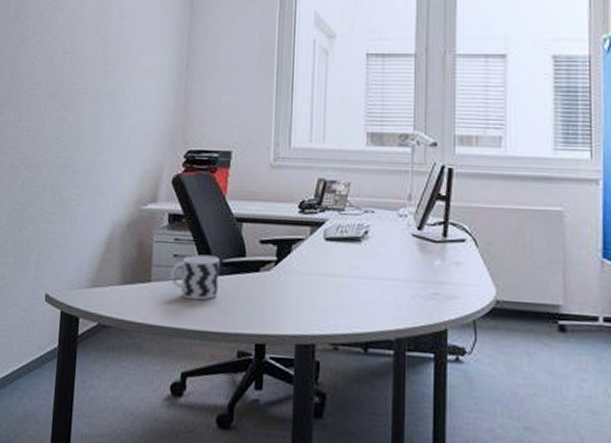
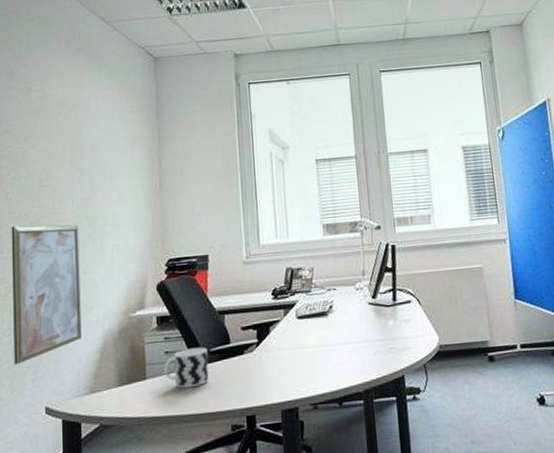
wall art: none [19,93,98,243] -> present [11,224,82,365]

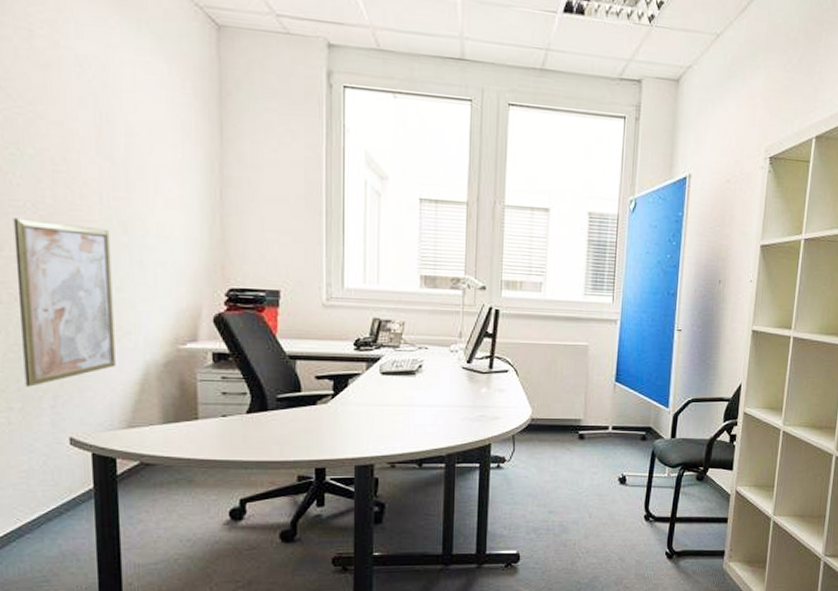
cup: present [164,347,209,389] -> none [220,391,274,434]

